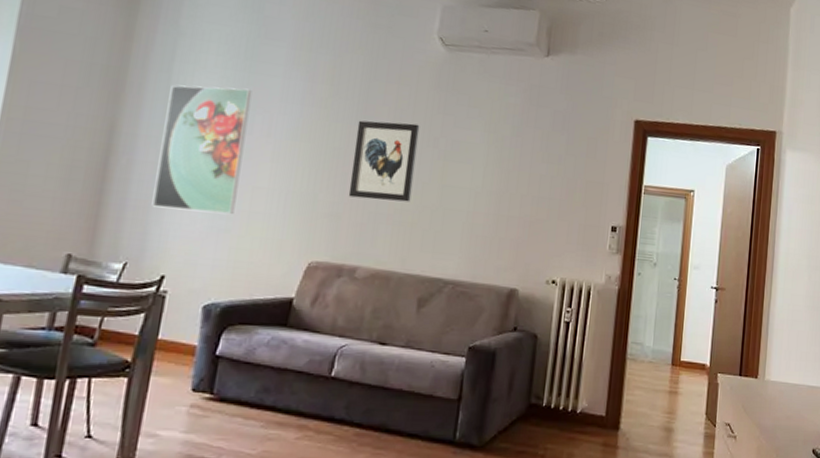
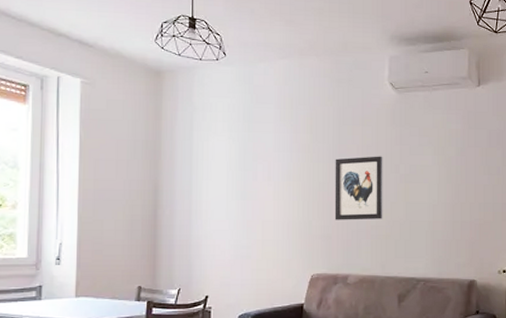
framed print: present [152,84,252,214] -> none [192,145,253,244]

